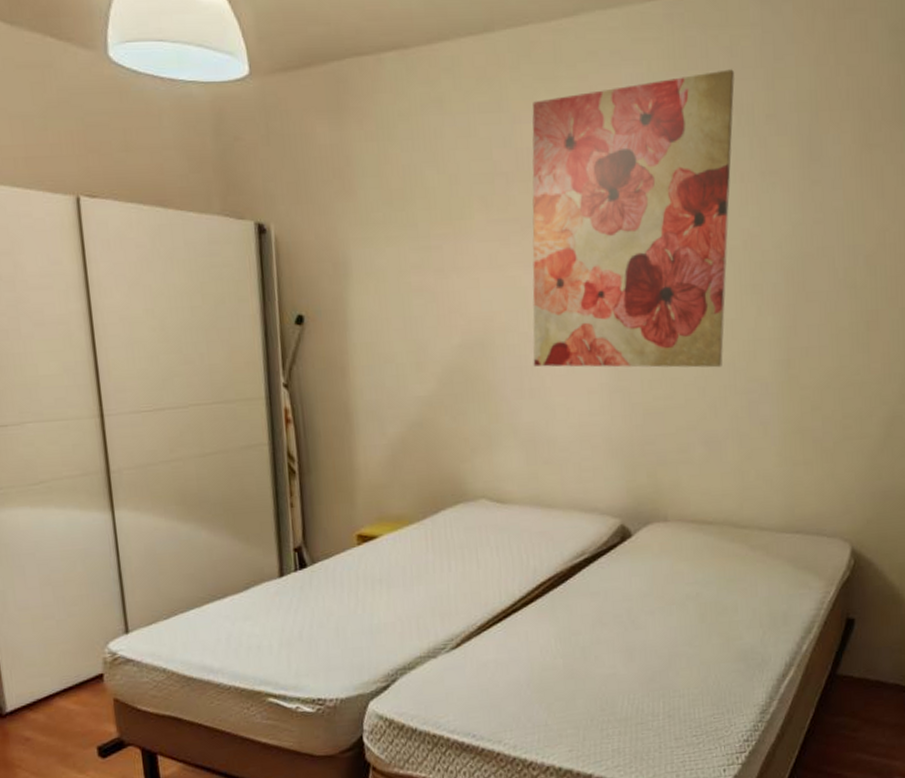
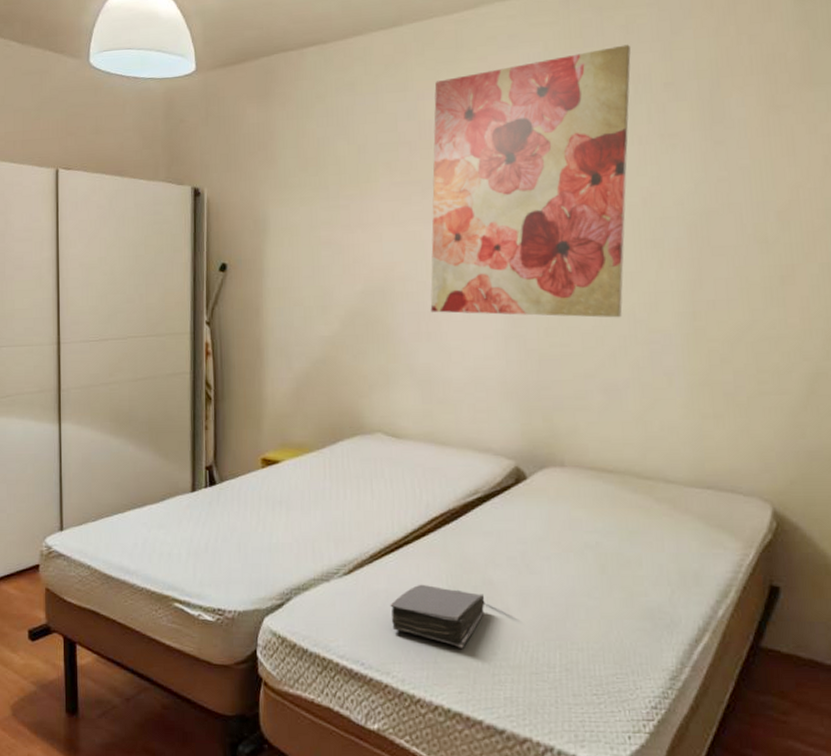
book: none [500,650,593,709] -> present [390,584,485,648]

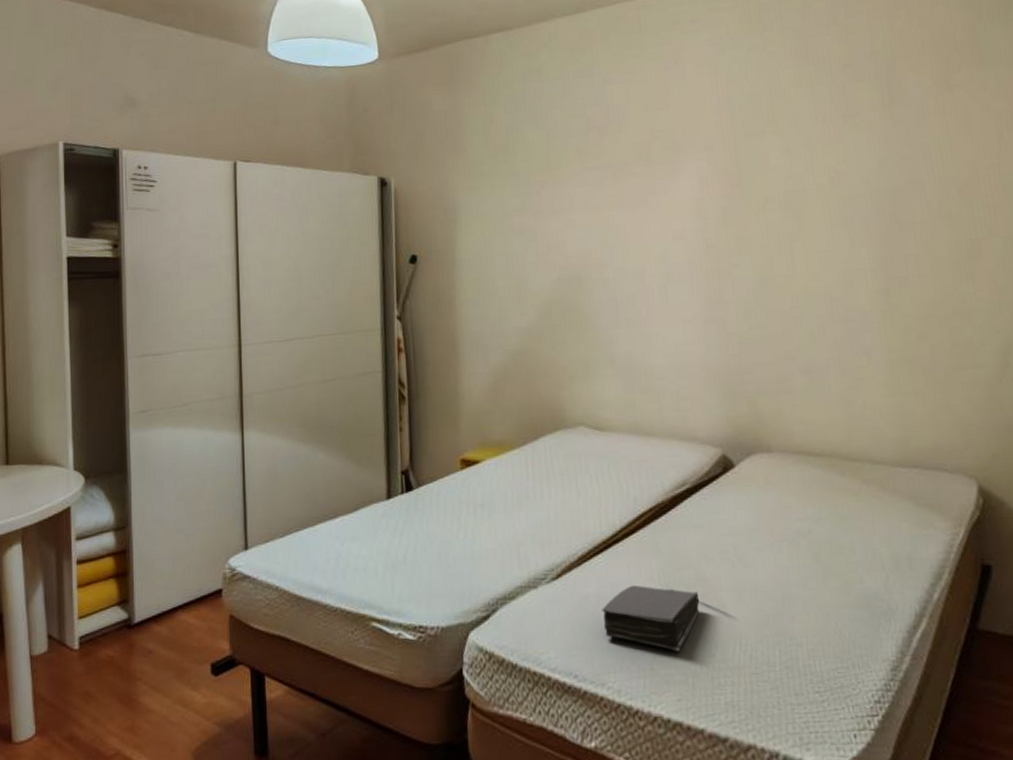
wall art: present [430,44,631,318] -> none [621,28,818,299]

